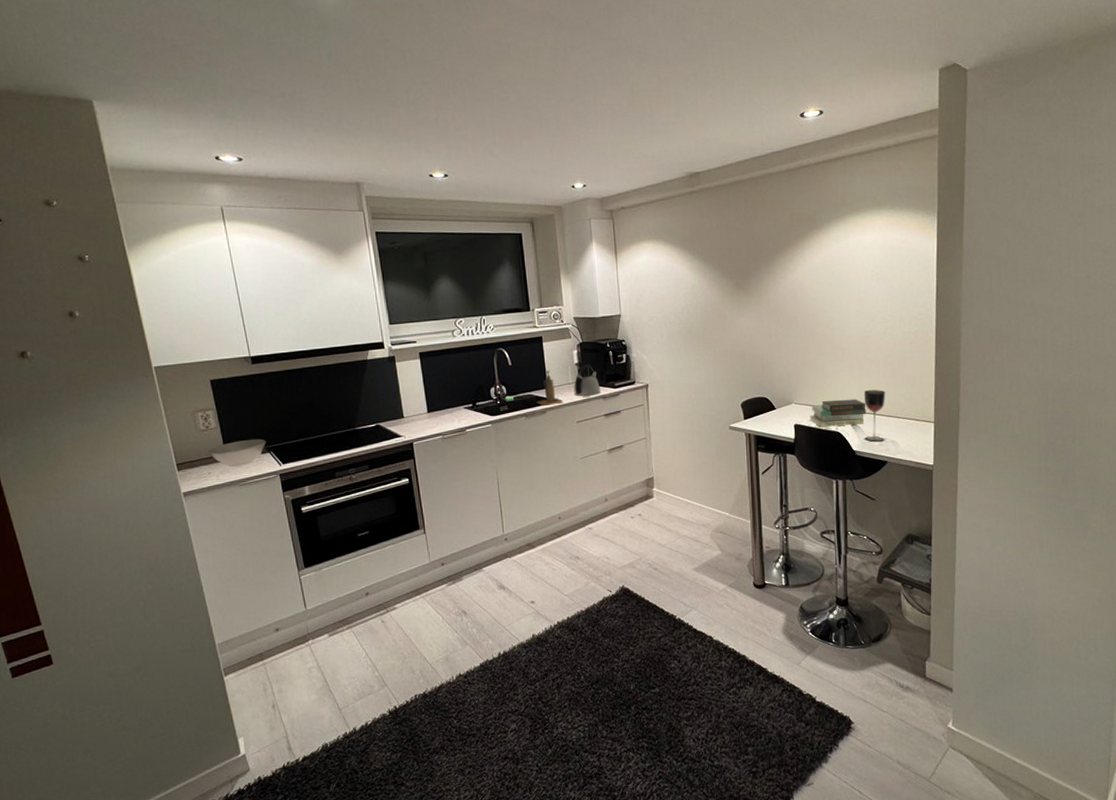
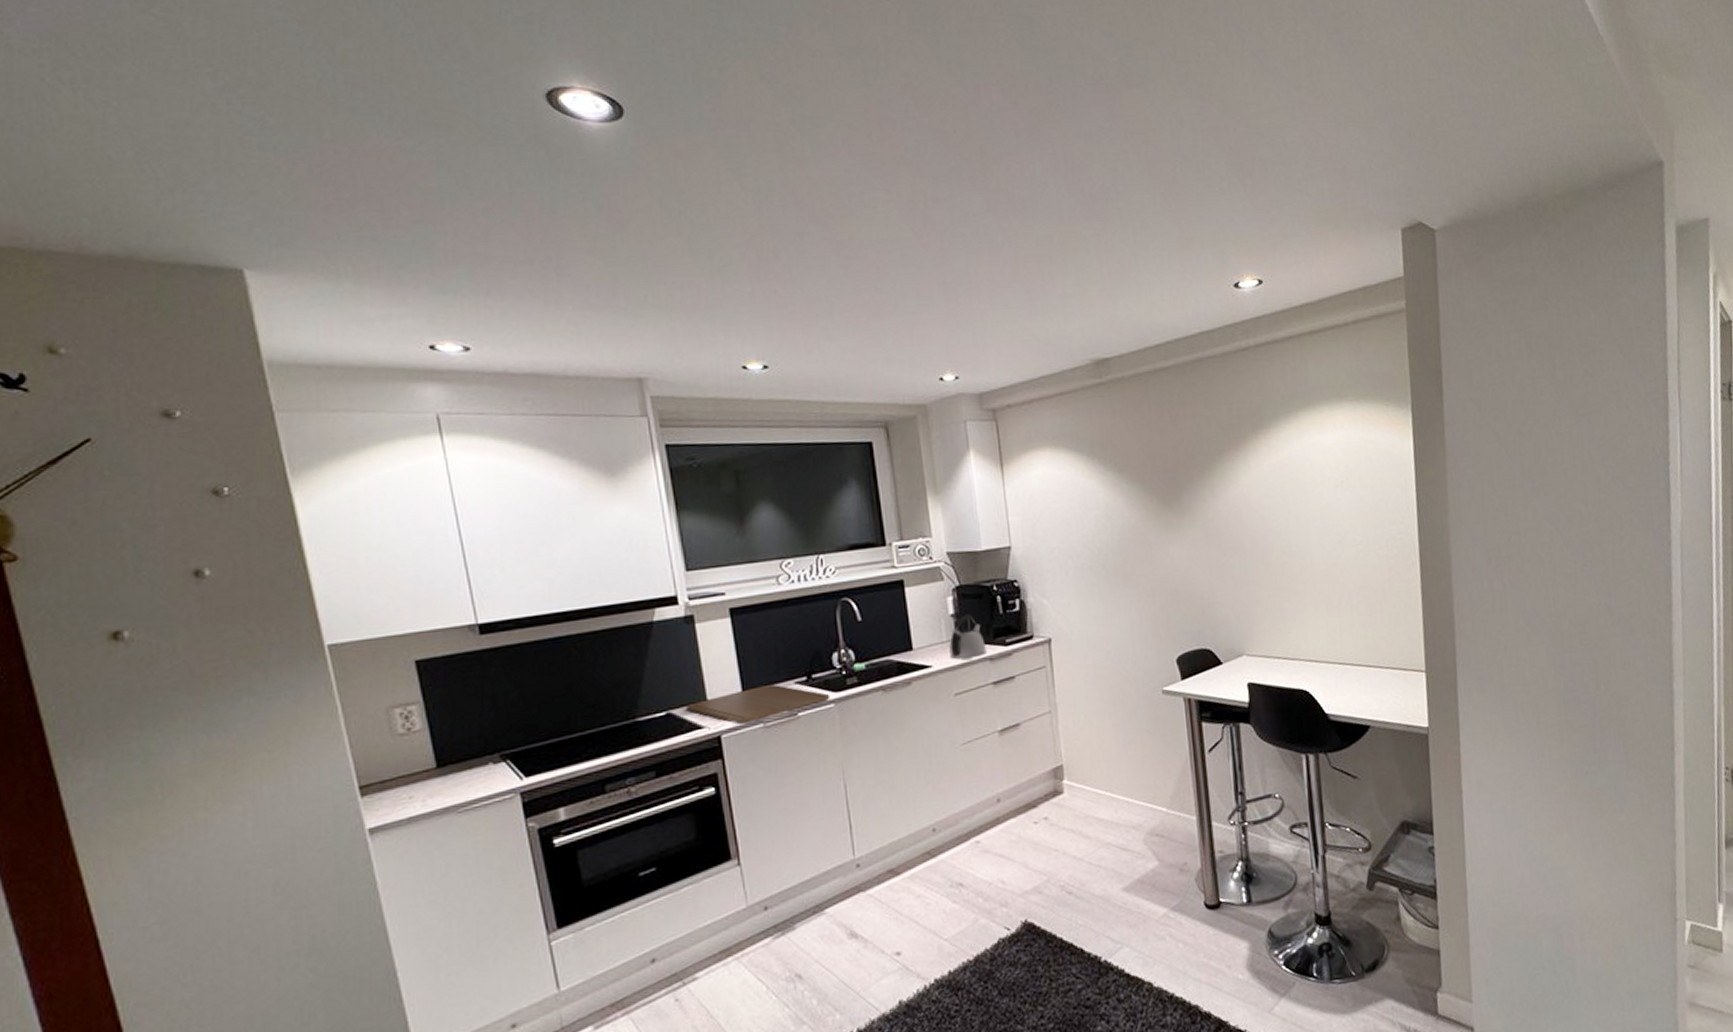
bowl: present [208,438,267,467] -> none [409,742,501,786]
chopping board: none [390,409,489,435] -> present [686,685,831,724]
soap dispenser: present [536,370,563,407] -> none [898,624,935,676]
books: present [810,399,866,427] -> none [1267,645,1340,685]
wineglass: present [863,390,886,442] -> none [1334,632,1364,701]

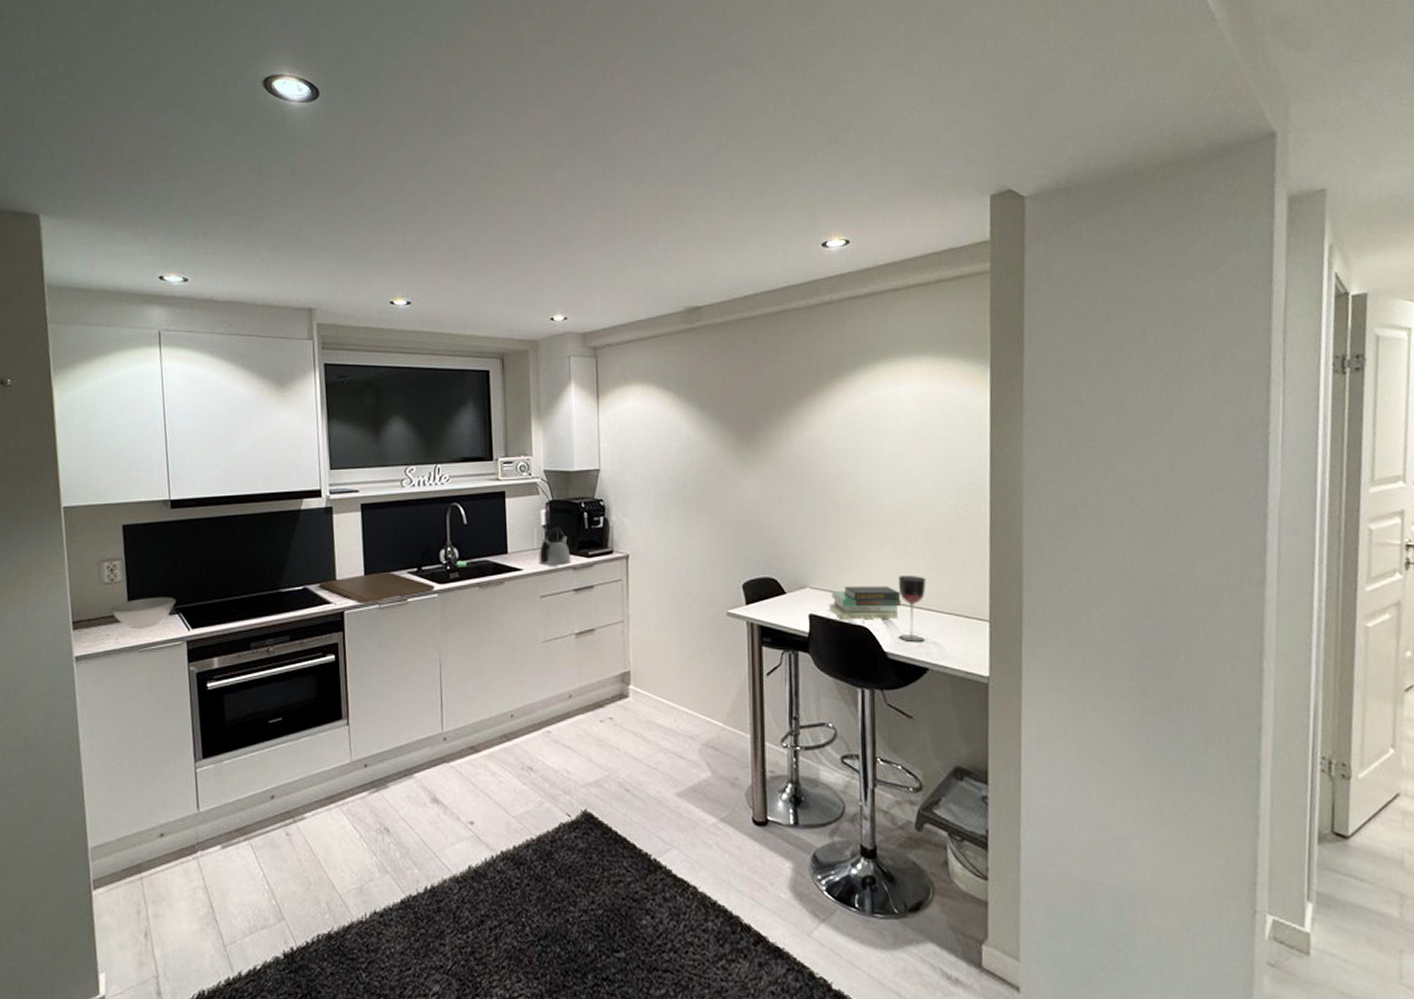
bowl: none [409,742,501,786] -> present [109,597,177,628]
books: none [1267,645,1340,685] -> present [829,585,901,620]
wineglass: none [1334,632,1364,701] -> present [898,576,927,642]

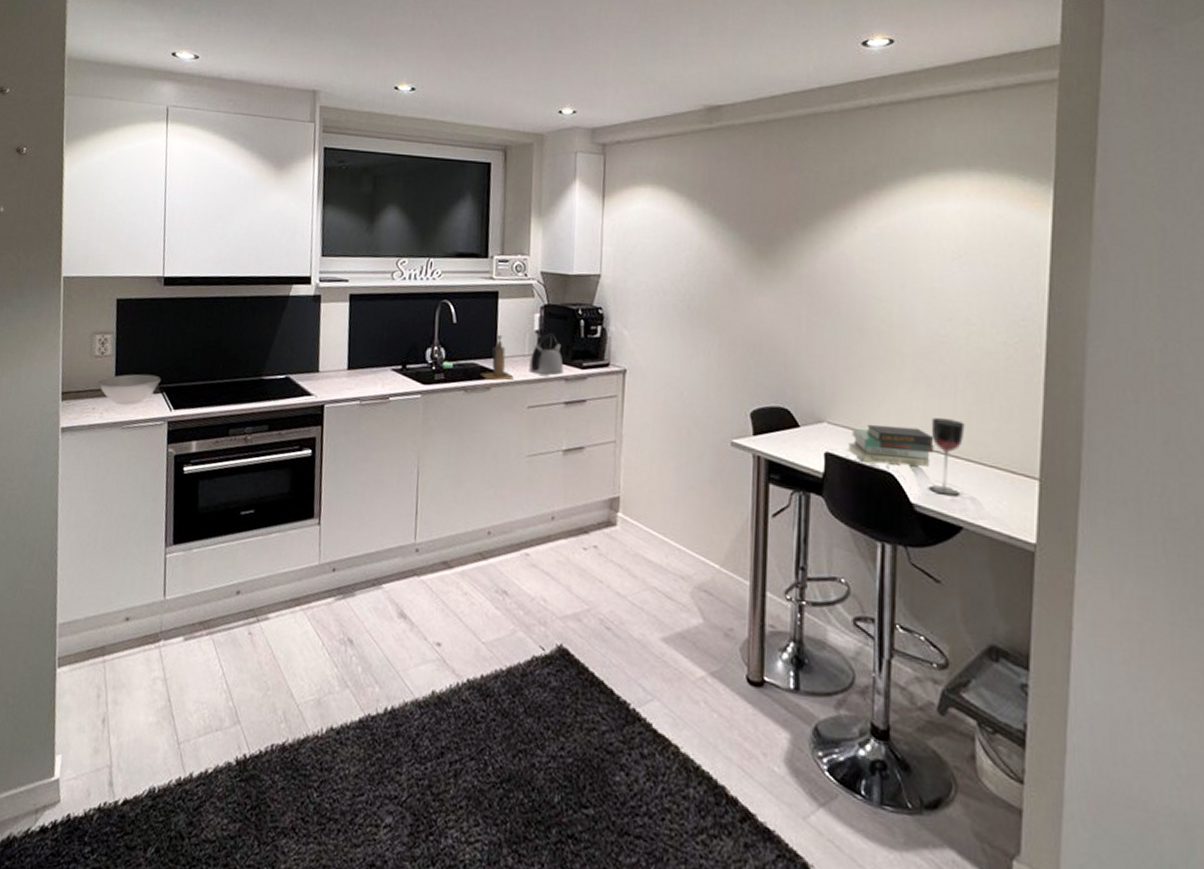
chopping board: present [319,572,435,603] -> none [302,367,419,399]
soap dispenser: none [493,531,525,576] -> present [480,334,514,381]

